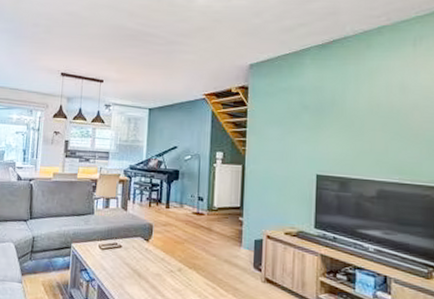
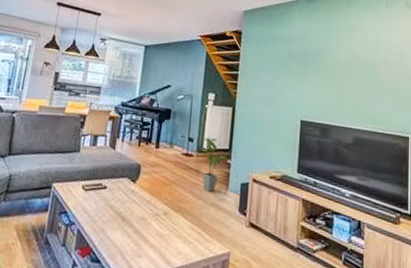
house plant: none [213,197,241,249] -> present [202,138,229,192]

